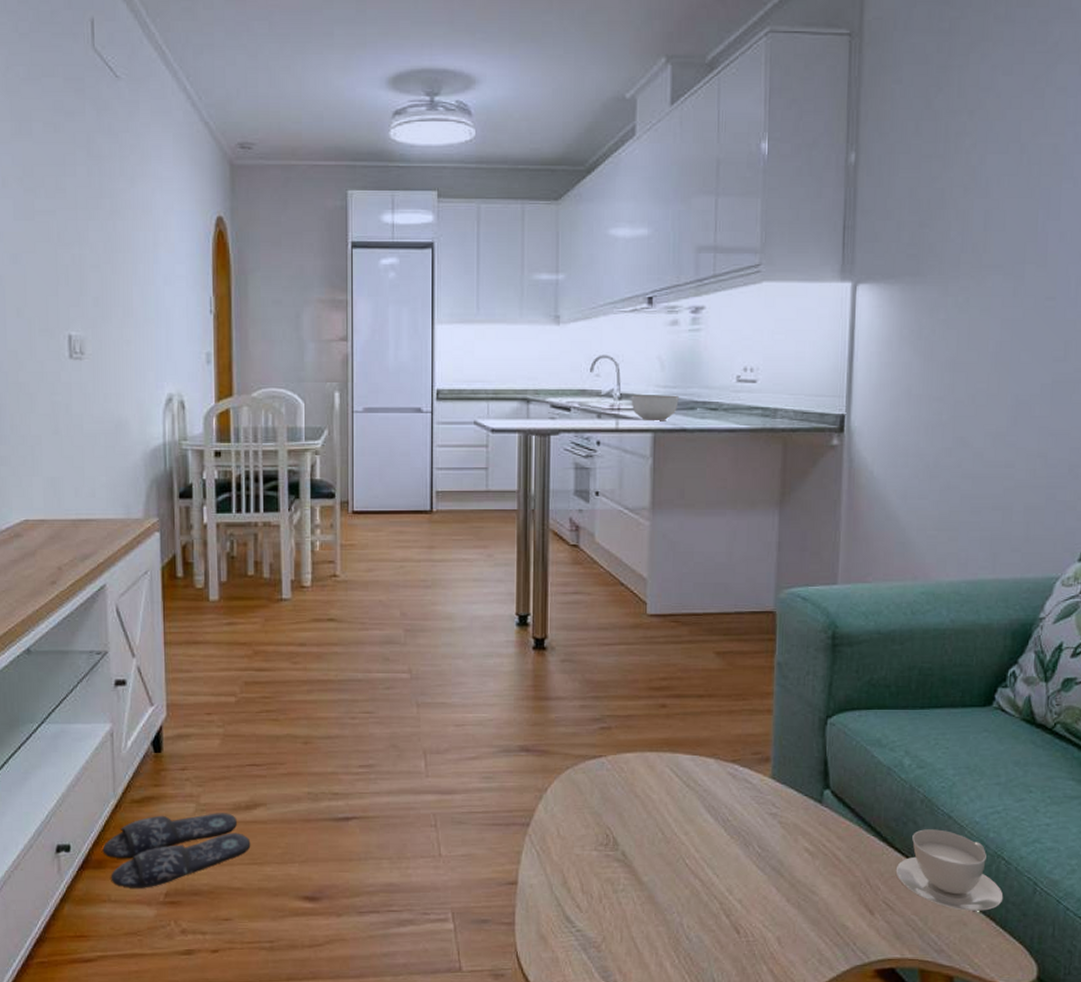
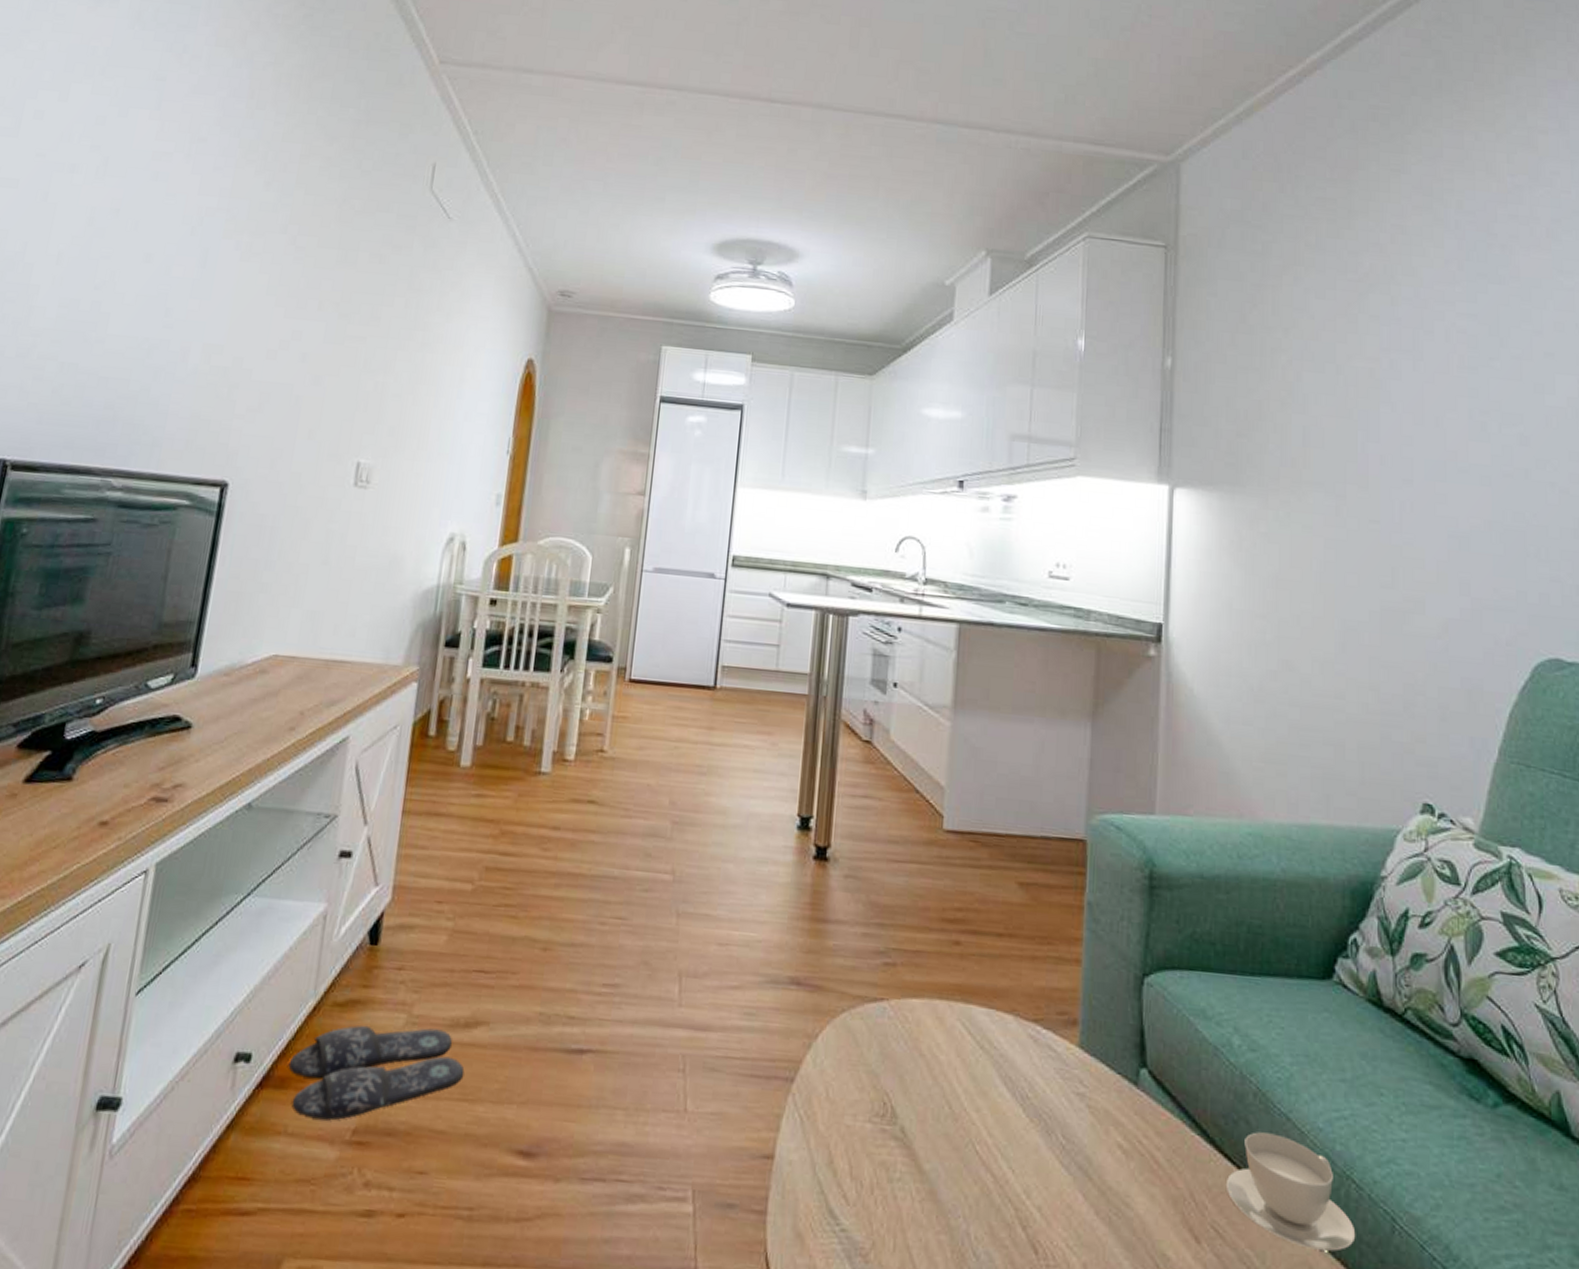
bowl: present [631,395,679,422] -> none [936,581,987,613]

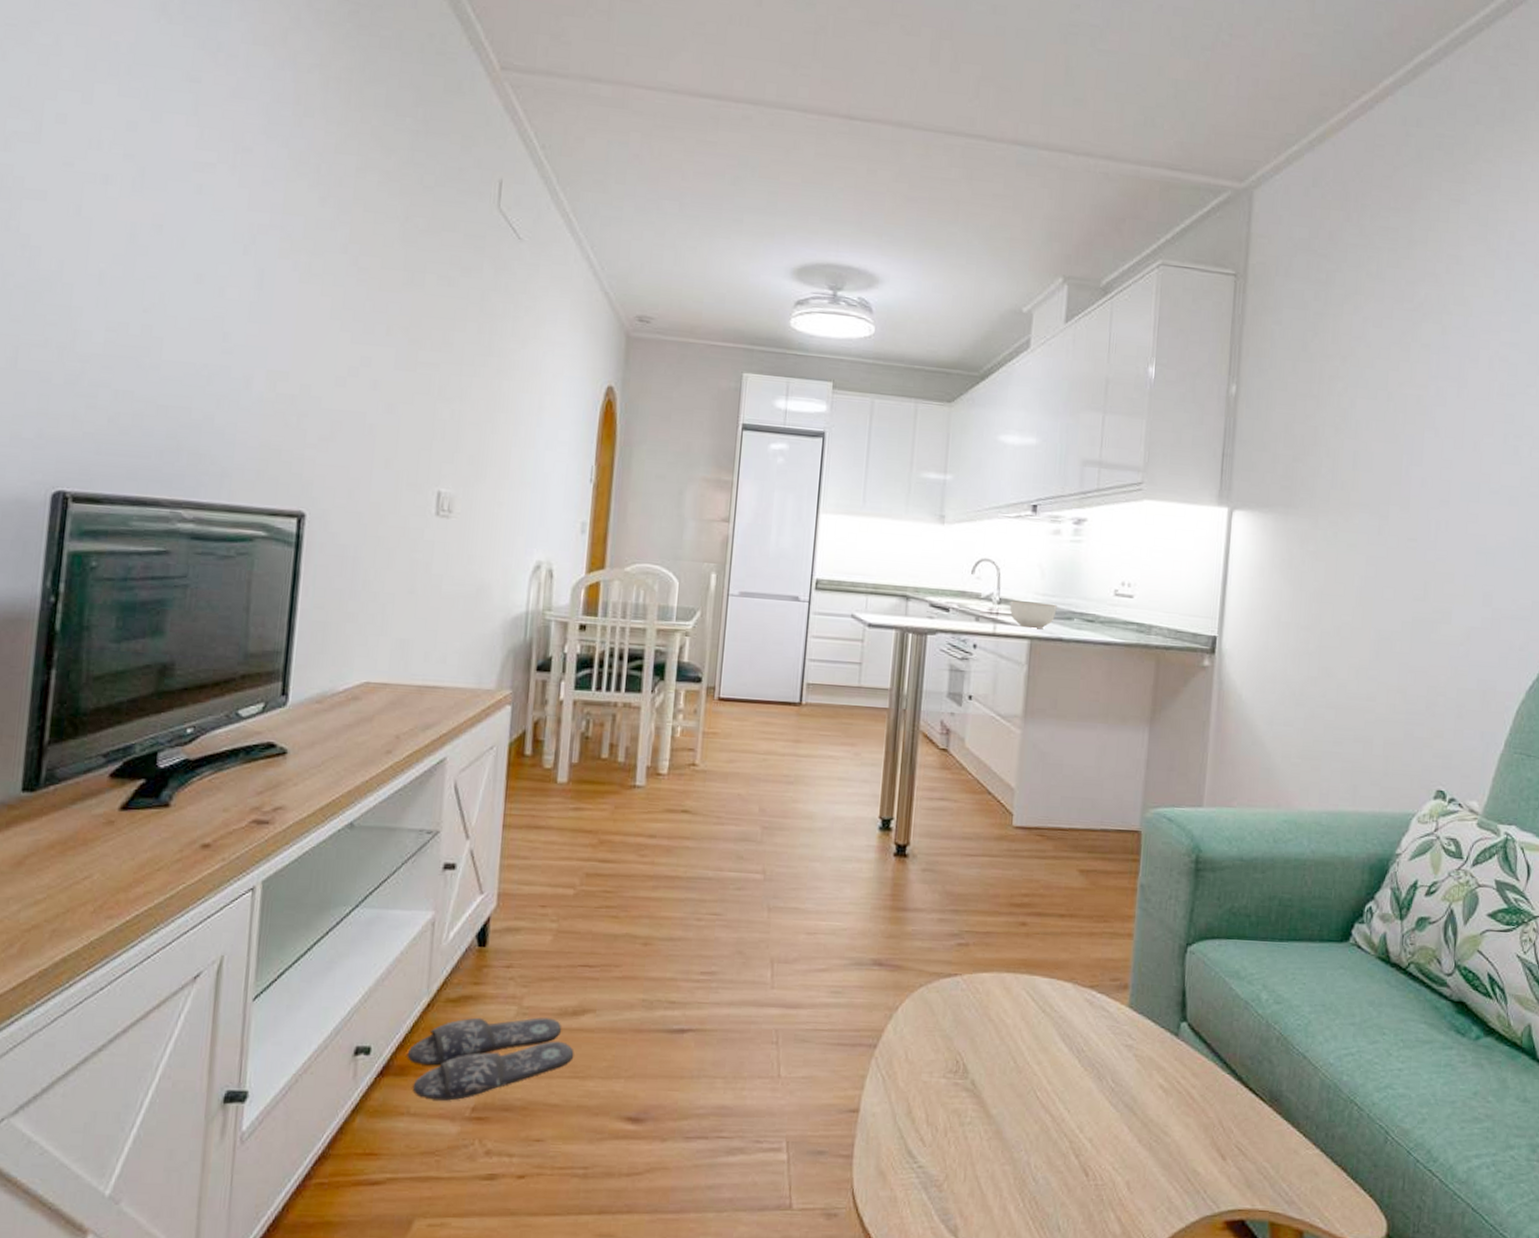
bowl: none [936,581,987,613] -> present [1010,600,1057,630]
teacup: present [1225,1132,1356,1252] -> none [1249,1069,1355,1160]

